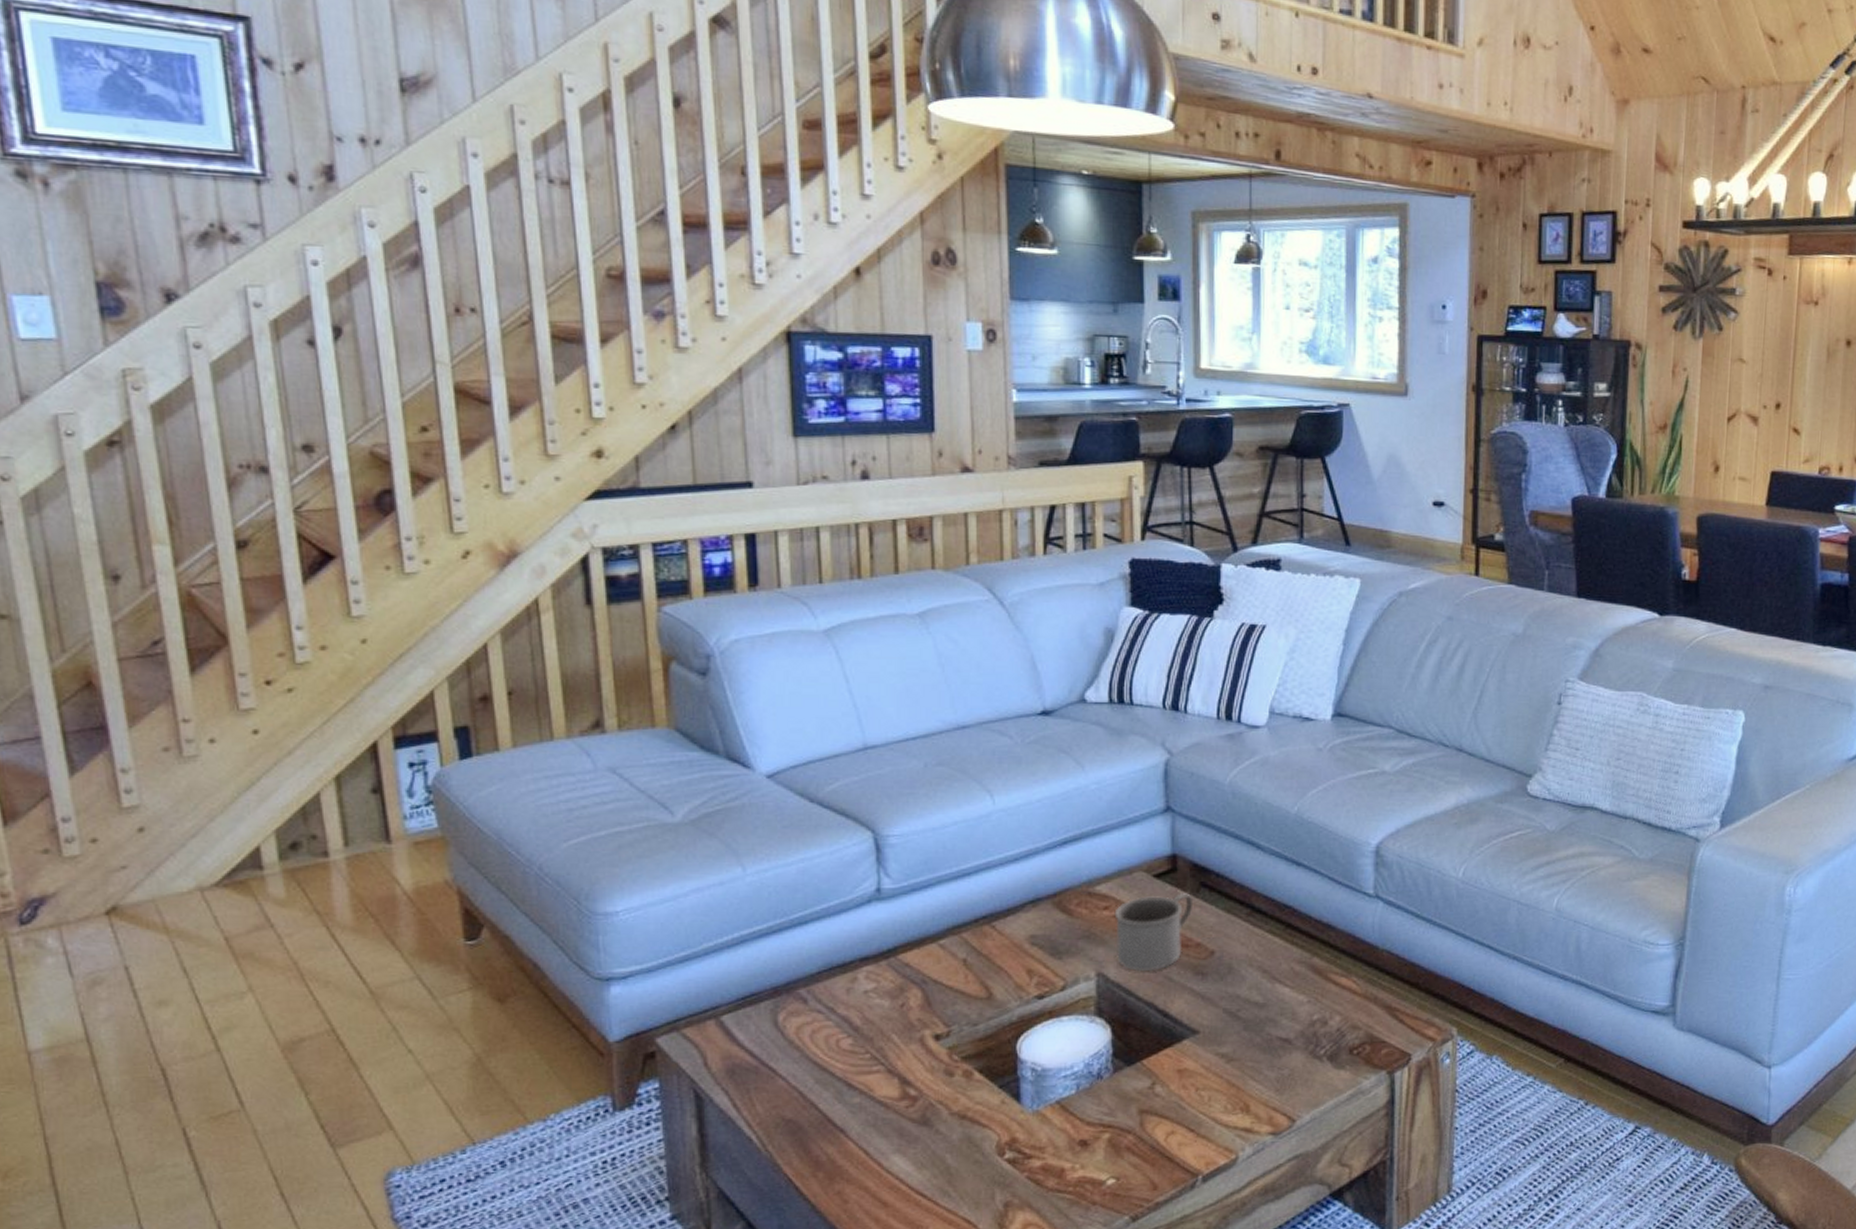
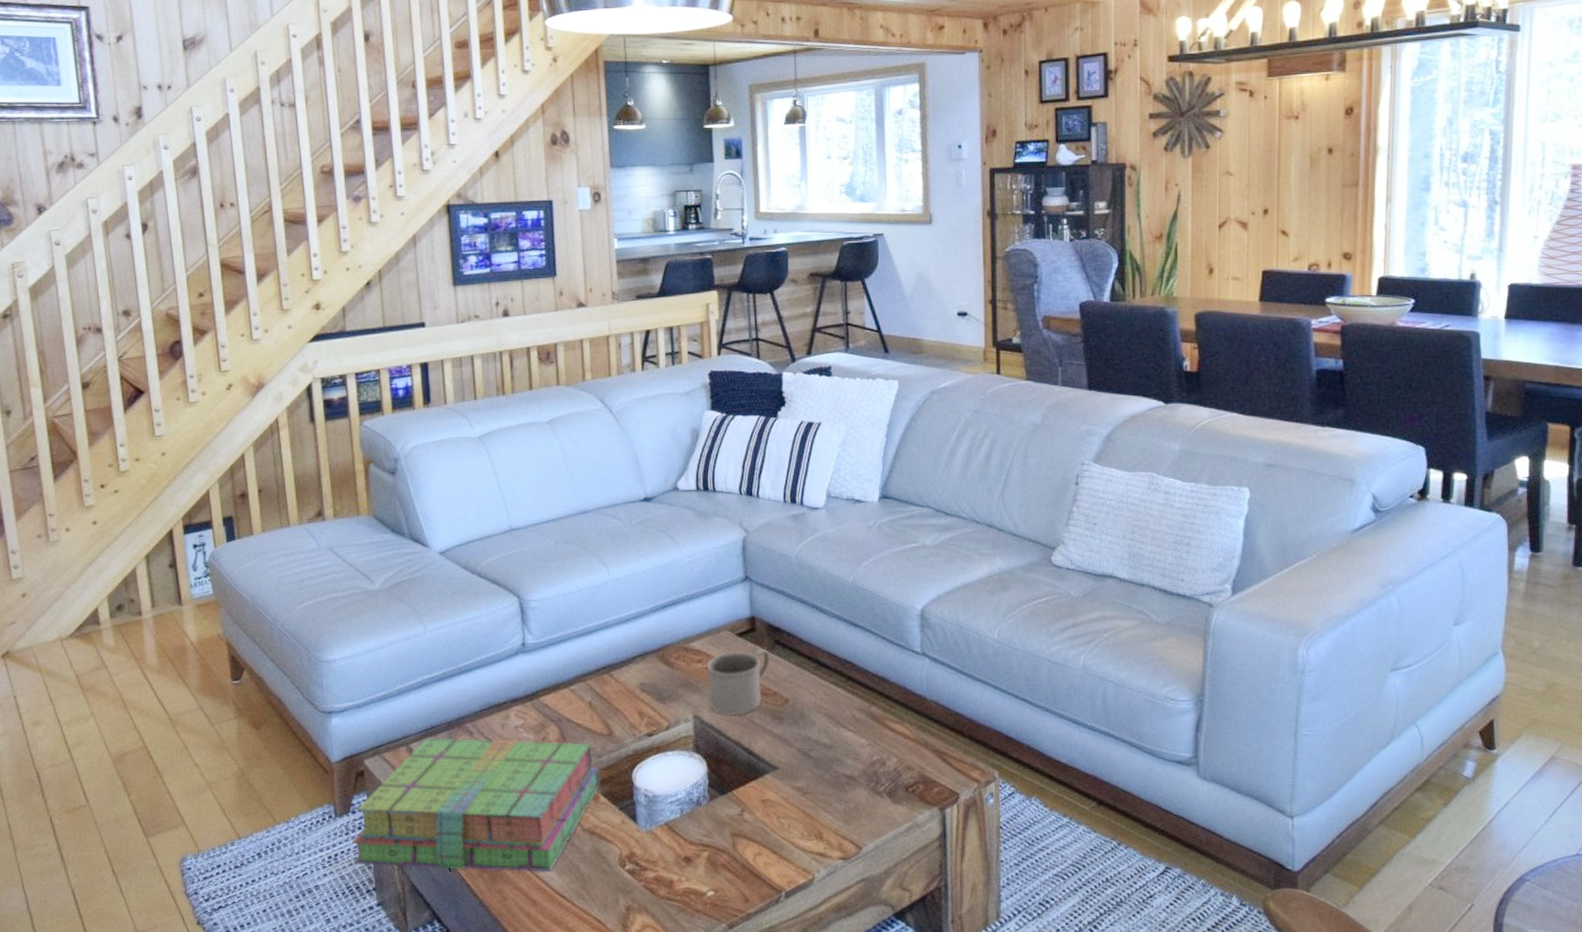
stack of books: none [636,1007,976,1171] -> present [352,737,601,872]

